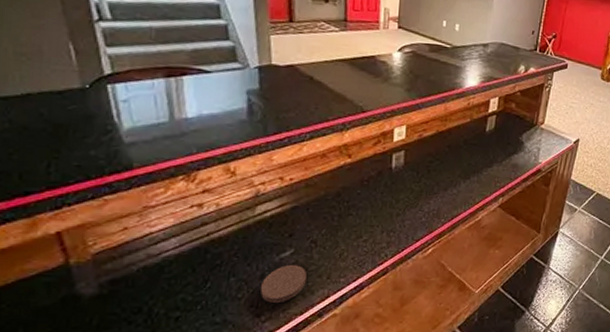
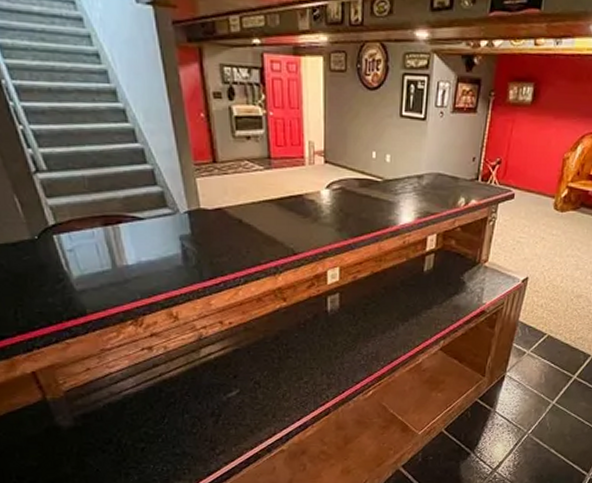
coaster: present [261,265,307,303] -> none [213,404,254,438]

